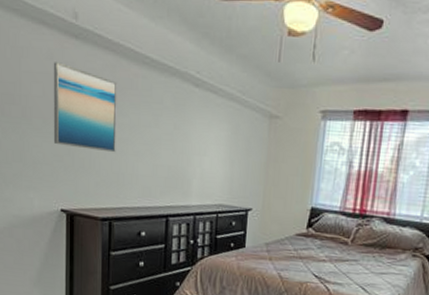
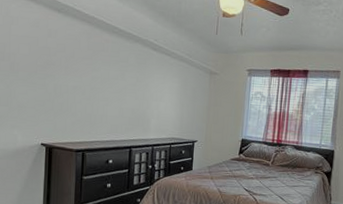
wall art: present [53,62,118,153] -> none [36,29,92,99]

